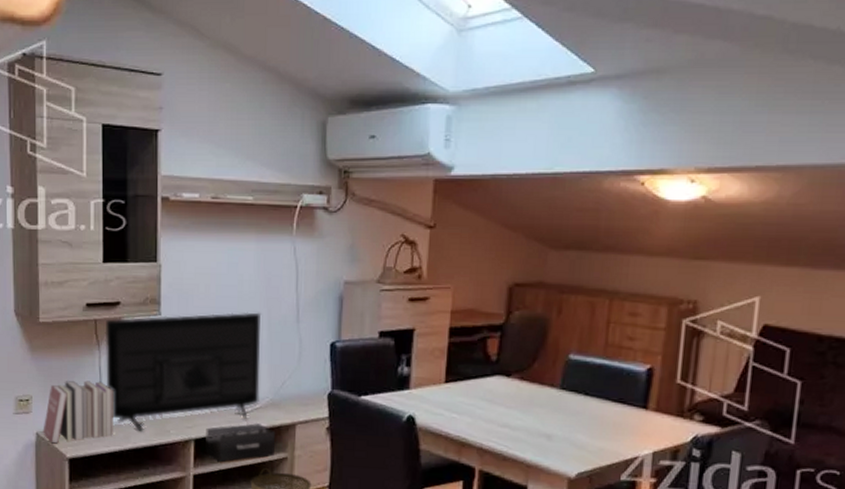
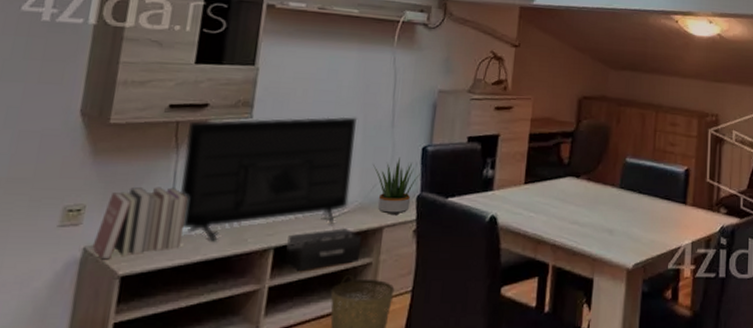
potted plant: none [281,353,331,413] -> present [373,157,422,216]

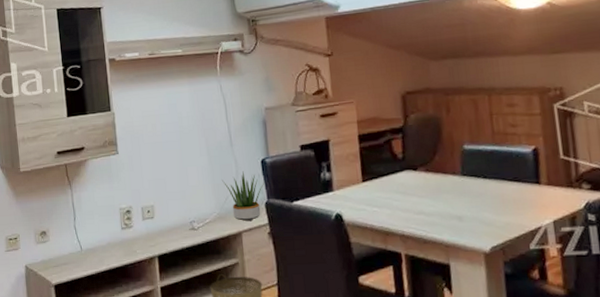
books: present [92,187,188,258] -> none [30,215,89,272]
television: present [181,116,358,241] -> none [74,142,208,254]
box: present [285,228,361,270] -> none [167,236,227,273]

